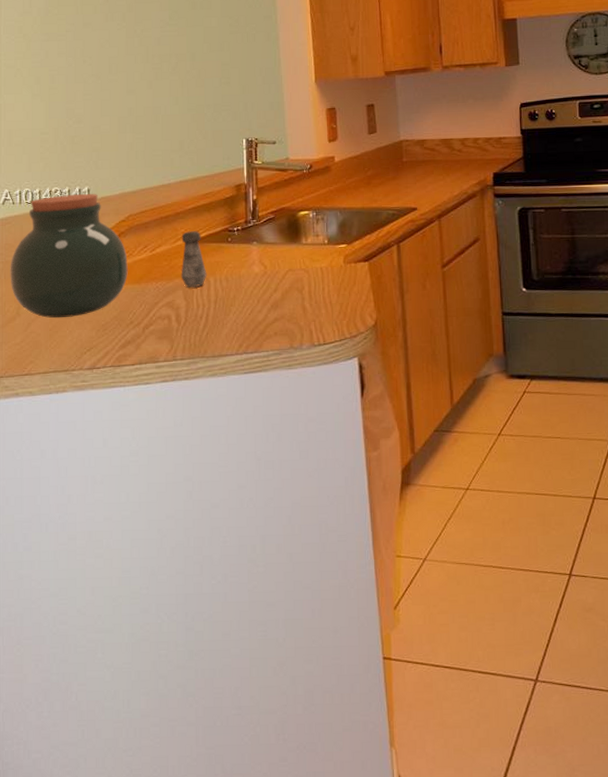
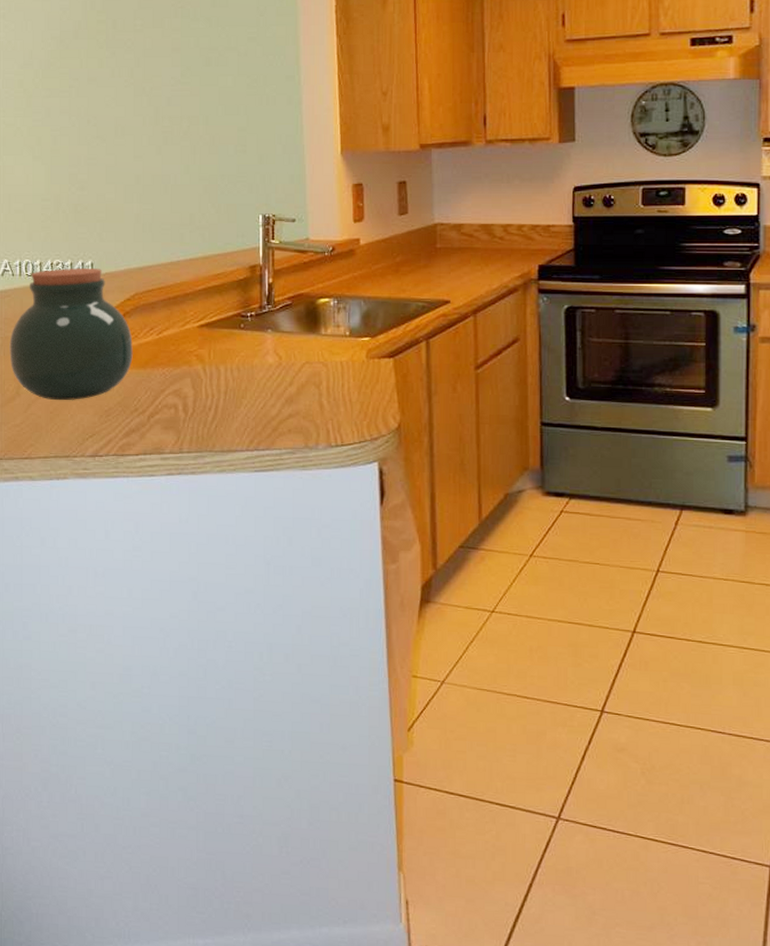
salt shaker: present [181,231,207,287] -> none [189,314,217,375]

